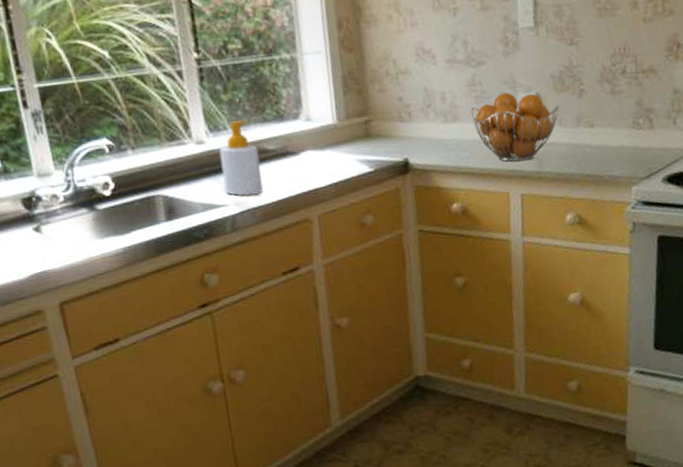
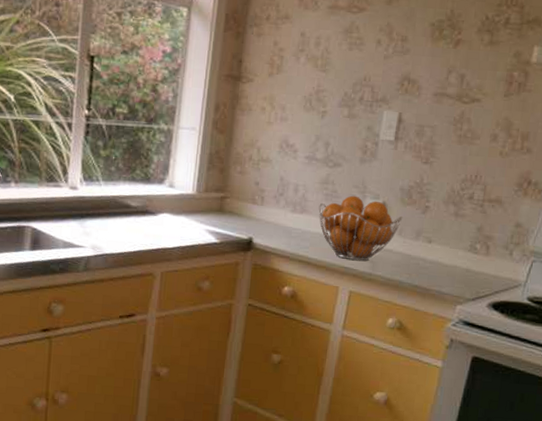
soap bottle: present [219,120,263,196] -> none [84,175,122,243]

